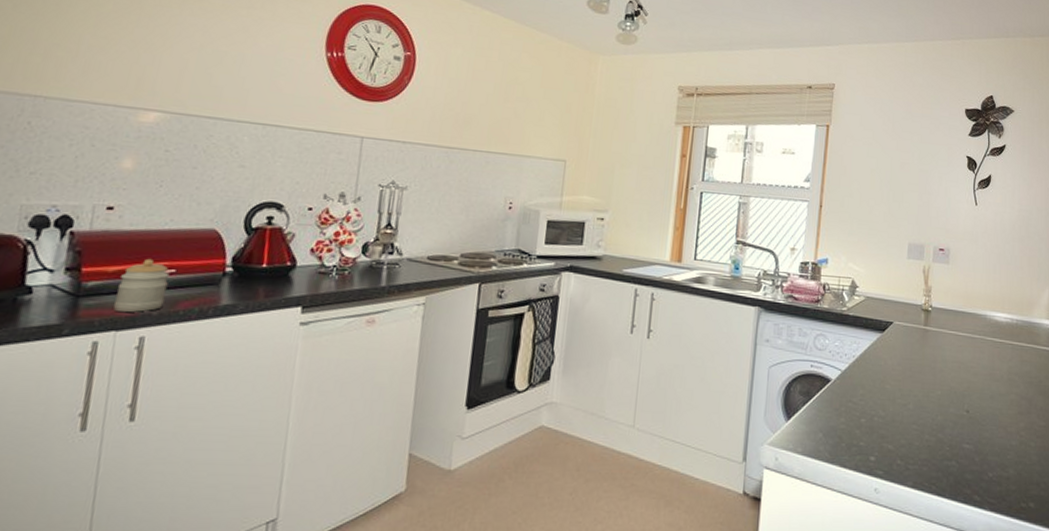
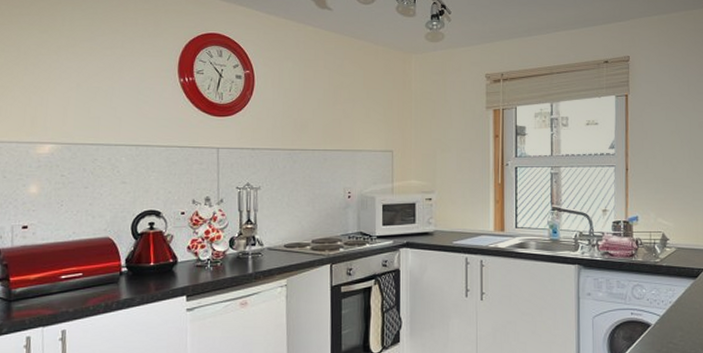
jar: present [113,258,170,313] -> none [38,266,78,312]

